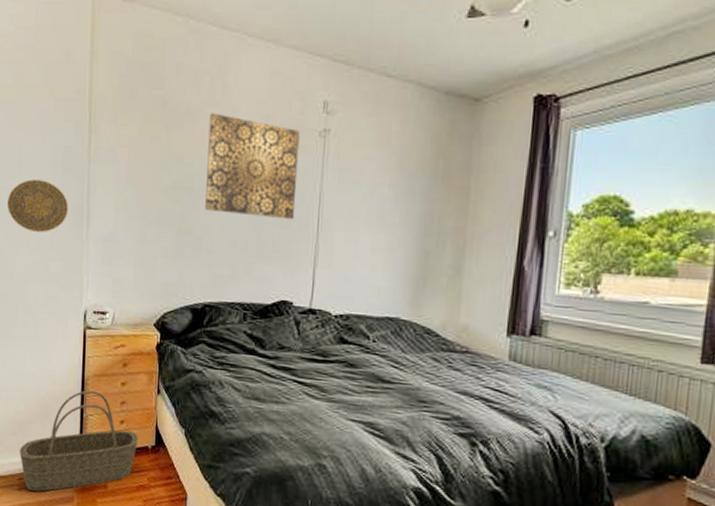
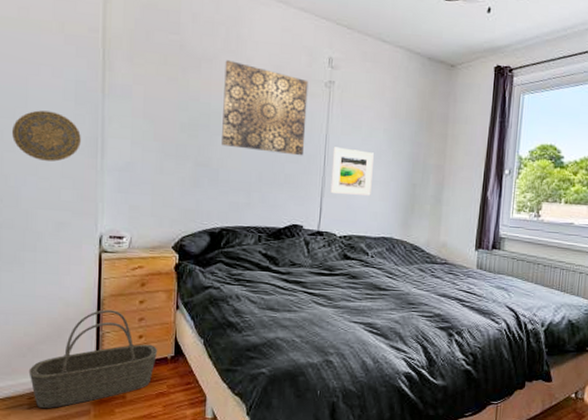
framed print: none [324,208,377,266] -> present [330,147,374,196]

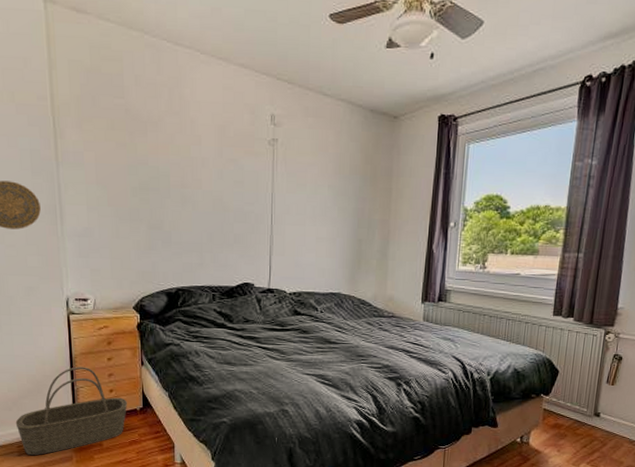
wall art: present [222,60,308,156] -> none [170,122,252,216]
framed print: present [330,147,374,196] -> none [279,205,319,253]

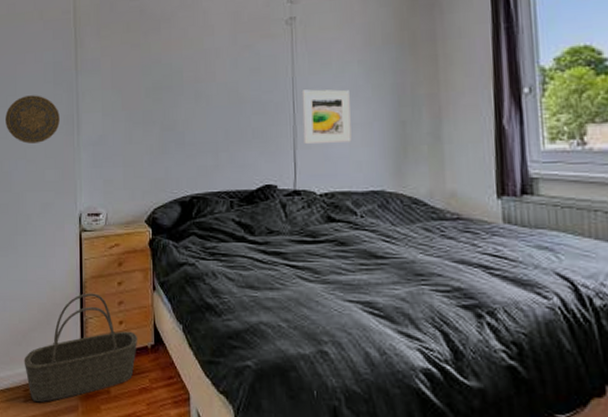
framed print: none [279,205,319,253] -> present [301,89,352,145]

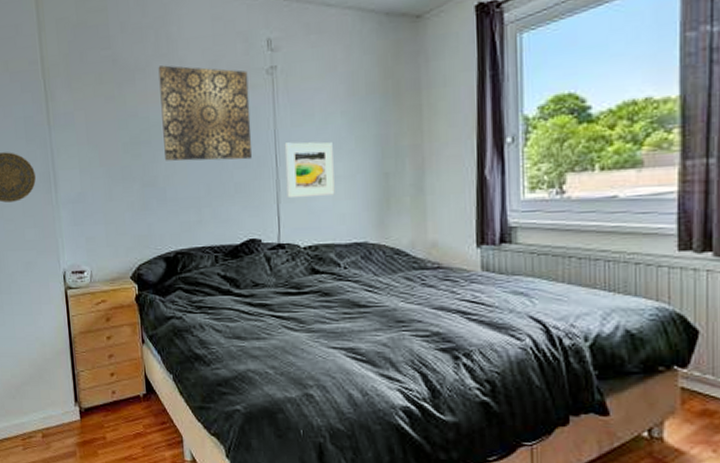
basket: present [24,293,138,403] -> none [19,348,130,450]
wall art: none [183,15,271,106] -> present [158,65,252,161]

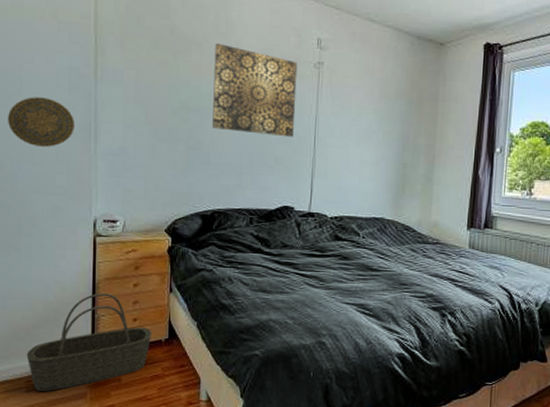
basket: none [19,348,130,450] -> present [26,293,153,392]
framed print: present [284,142,335,199] -> none [321,128,364,176]

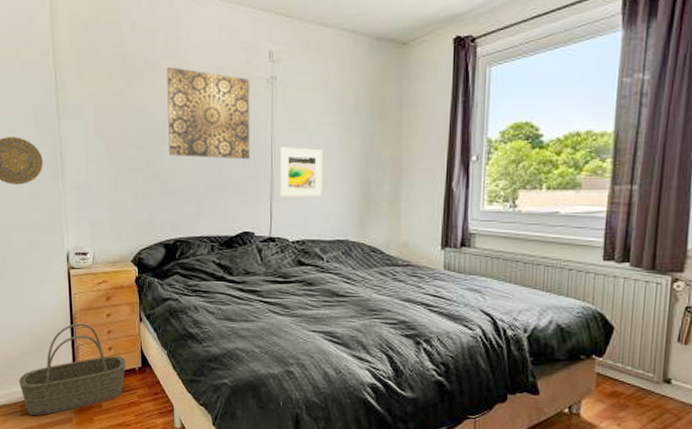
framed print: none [321,128,364,176] -> present [279,147,323,197]

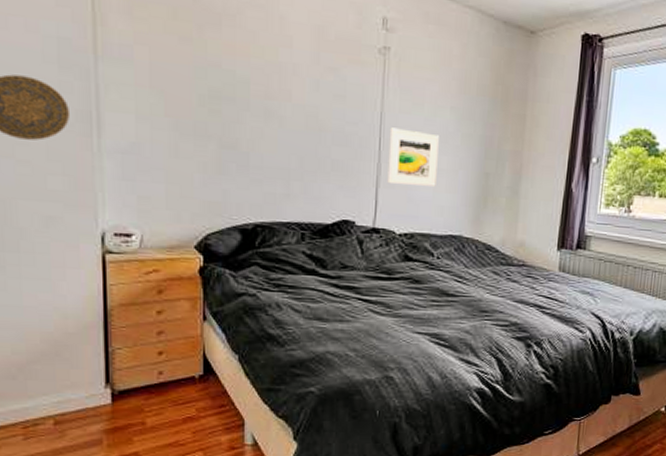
basket: present [18,323,127,416] -> none [21,321,183,439]
wall art: present [166,67,251,160] -> none [252,16,358,138]

